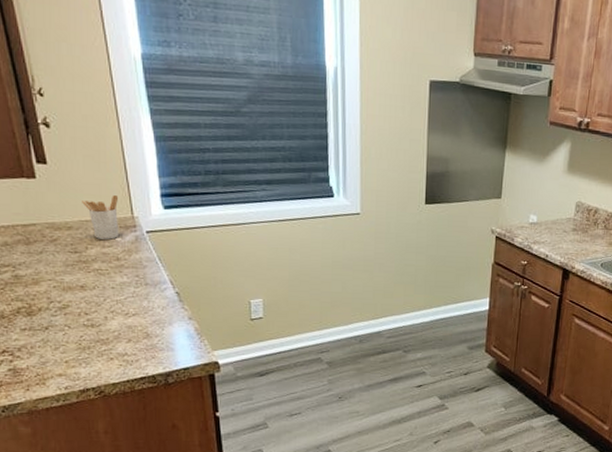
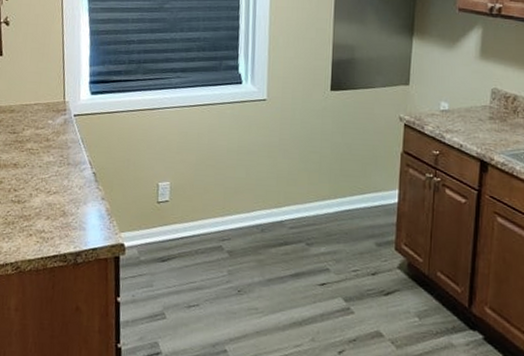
utensil holder: present [82,195,120,240] -> none [25,82,54,122]

